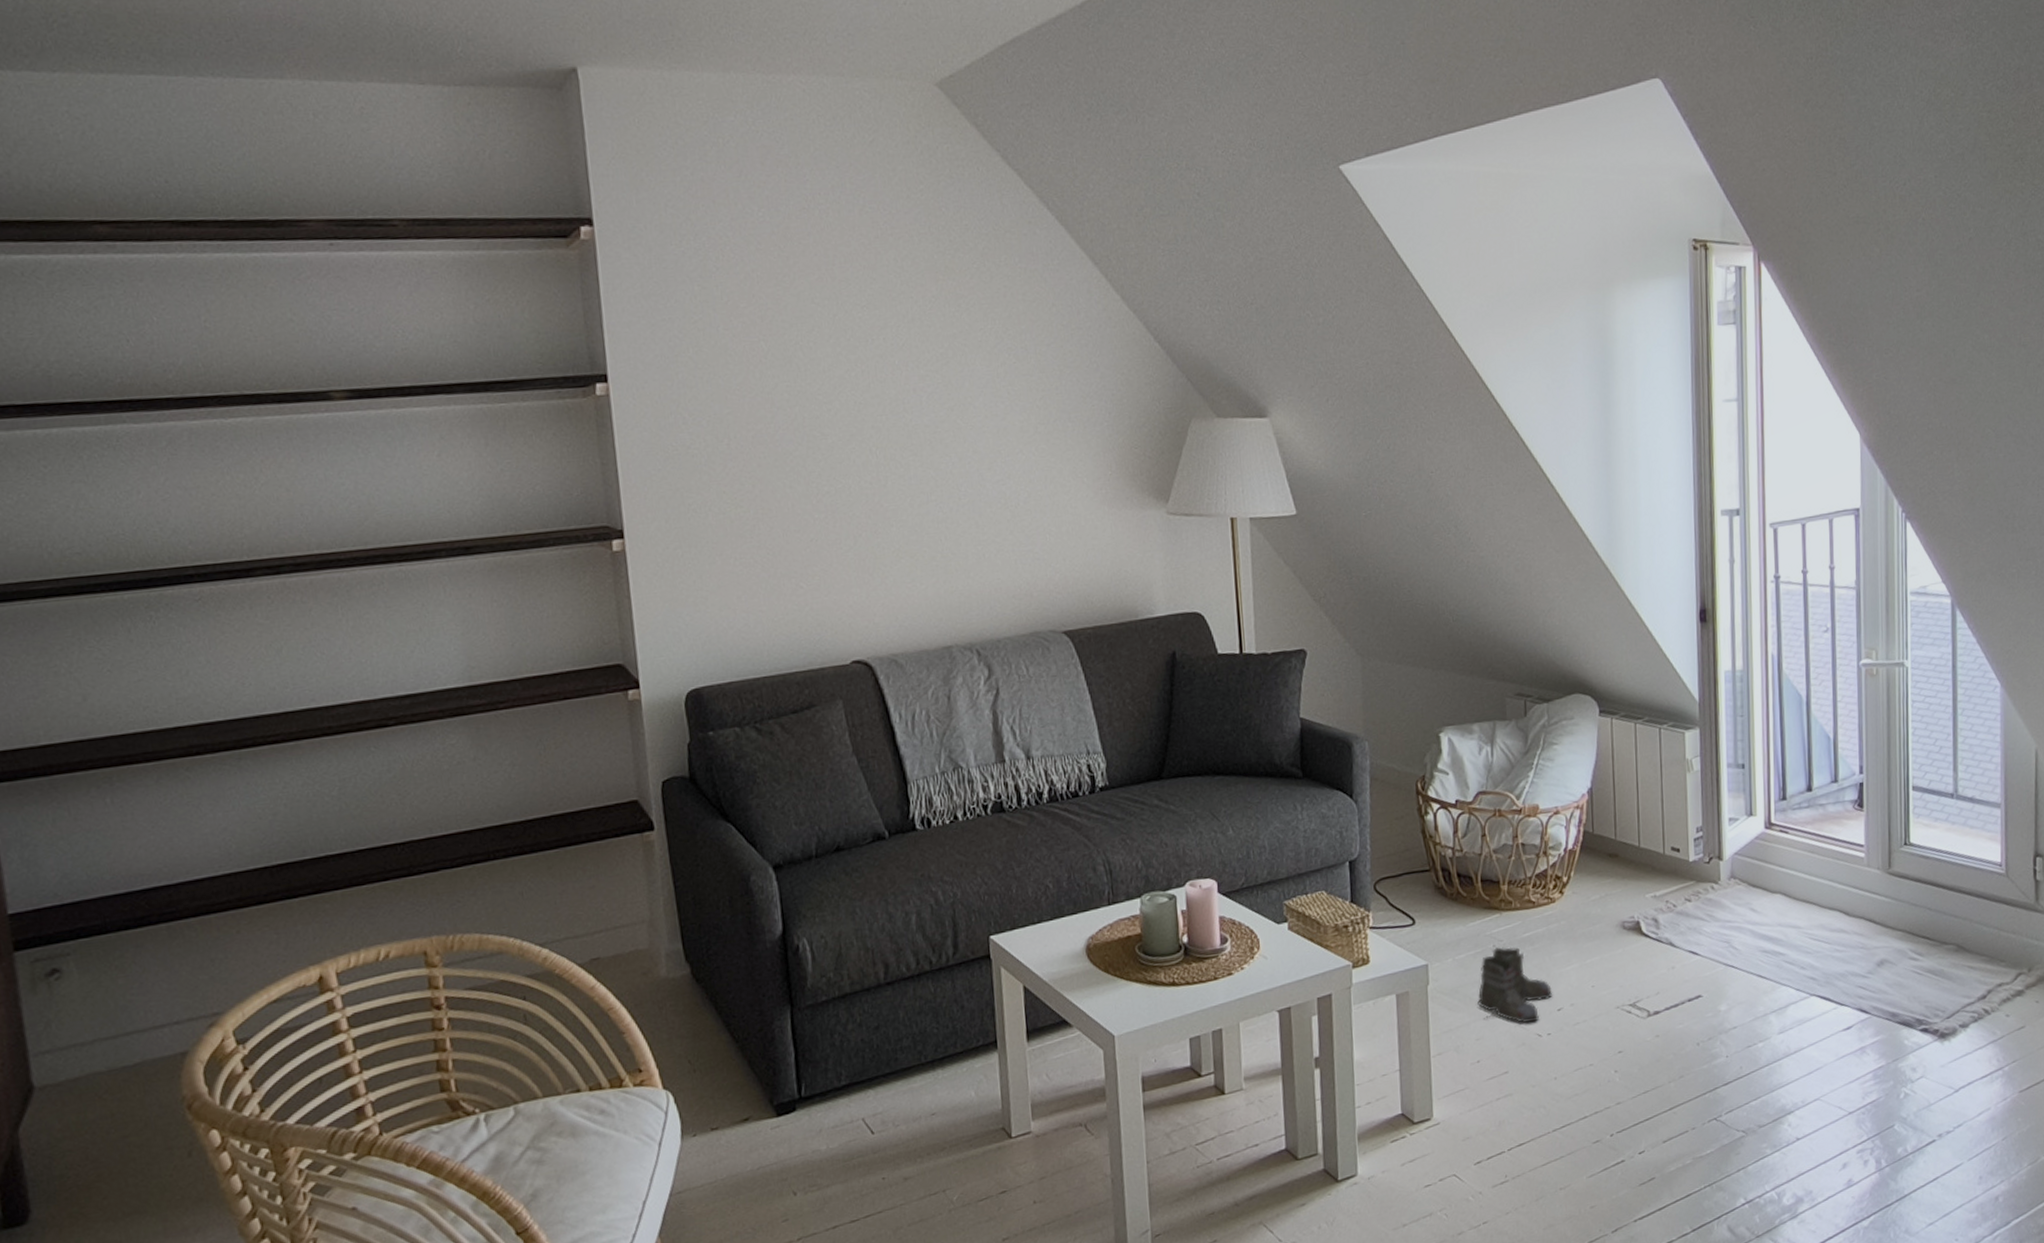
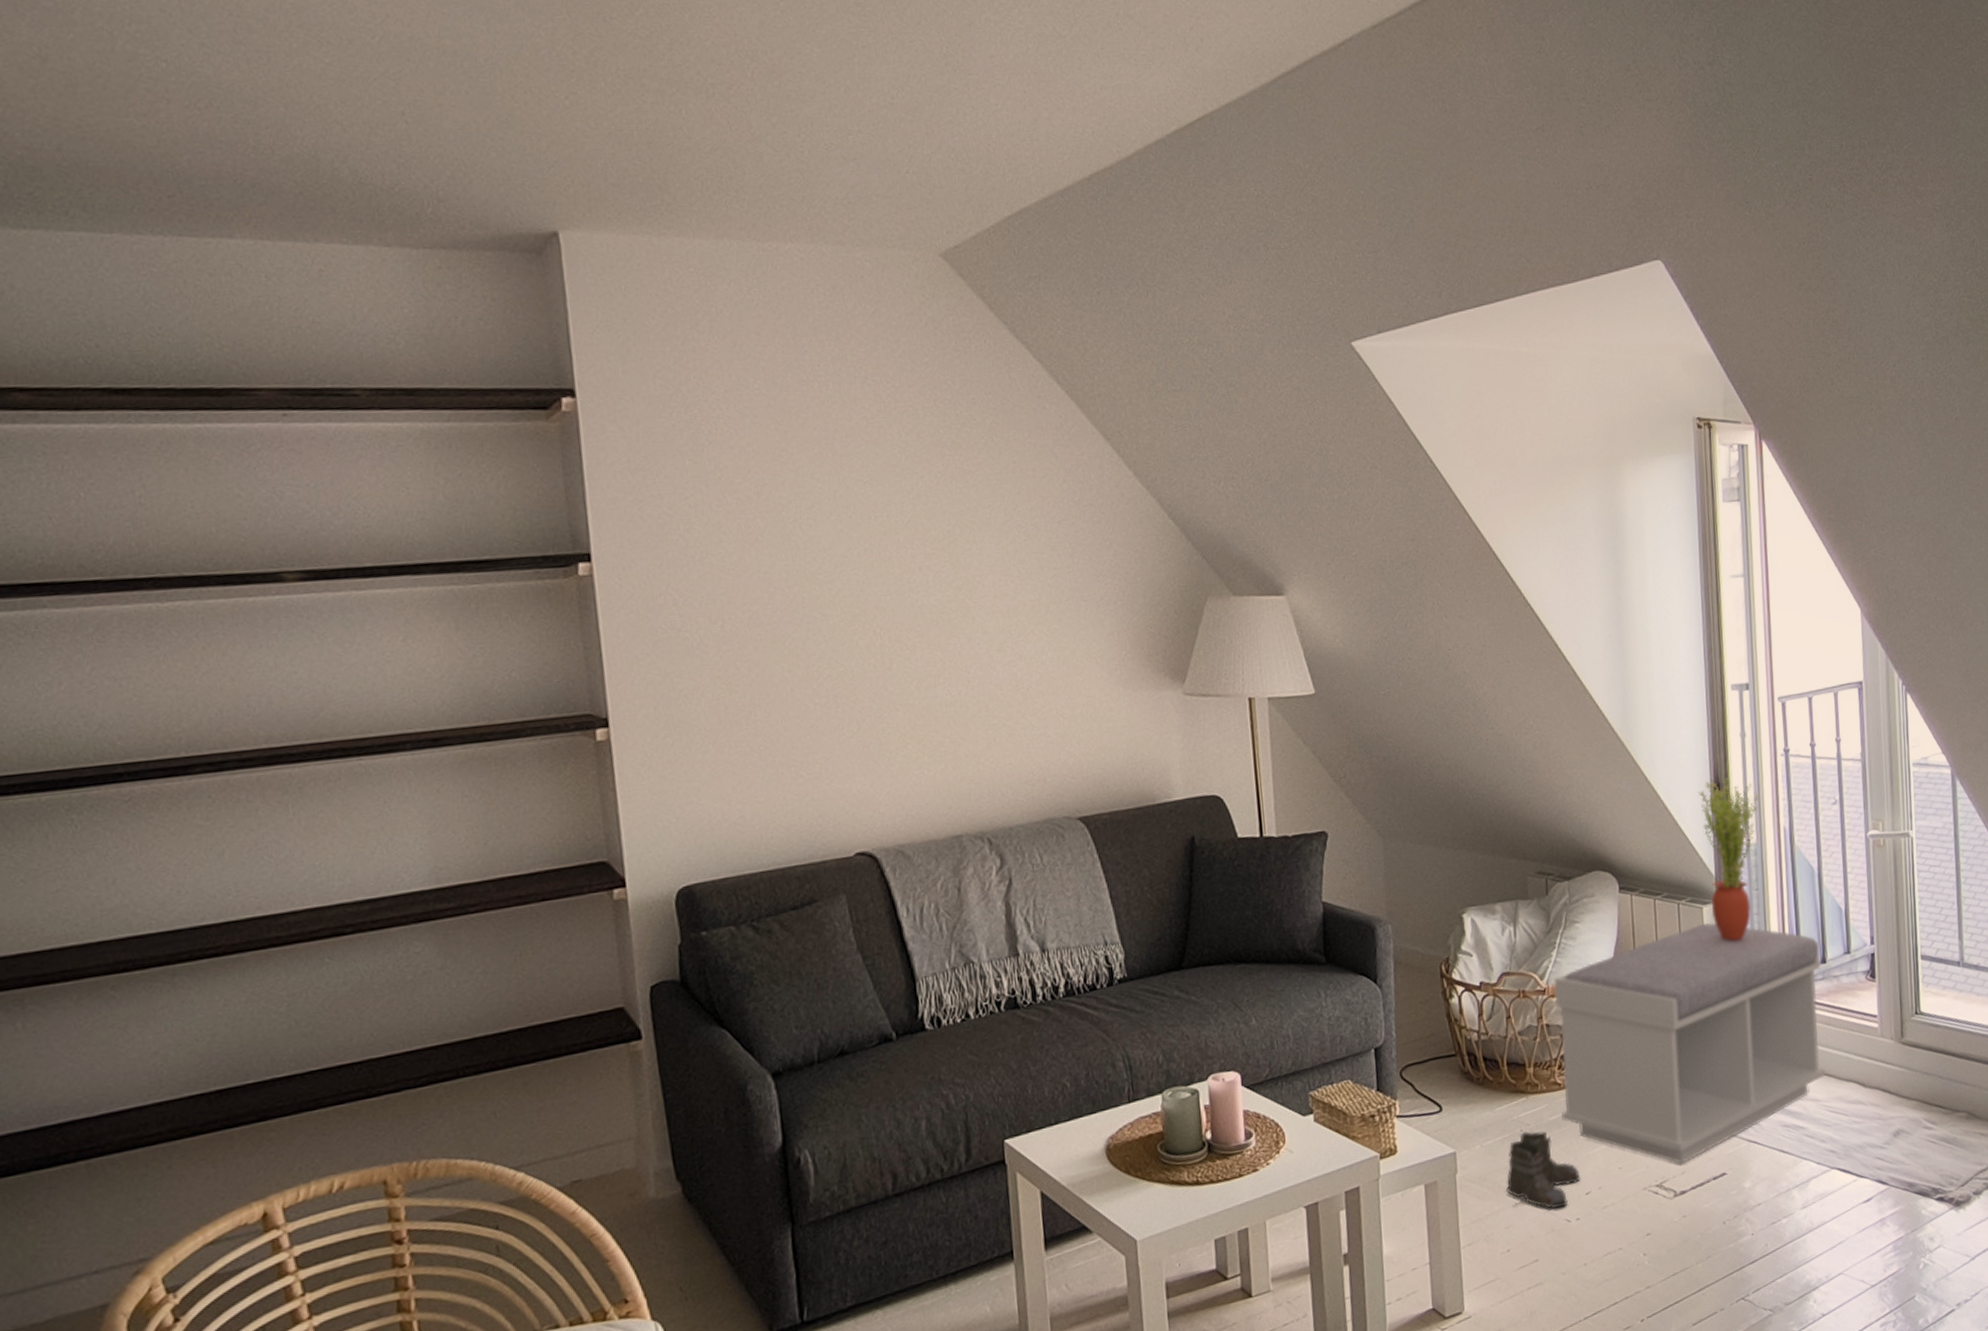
bench: none [1530,748,1807,986] -> present [1554,923,1825,1165]
potted plant: none [1683,604,1748,767] -> present [1698,778,1760,941]

